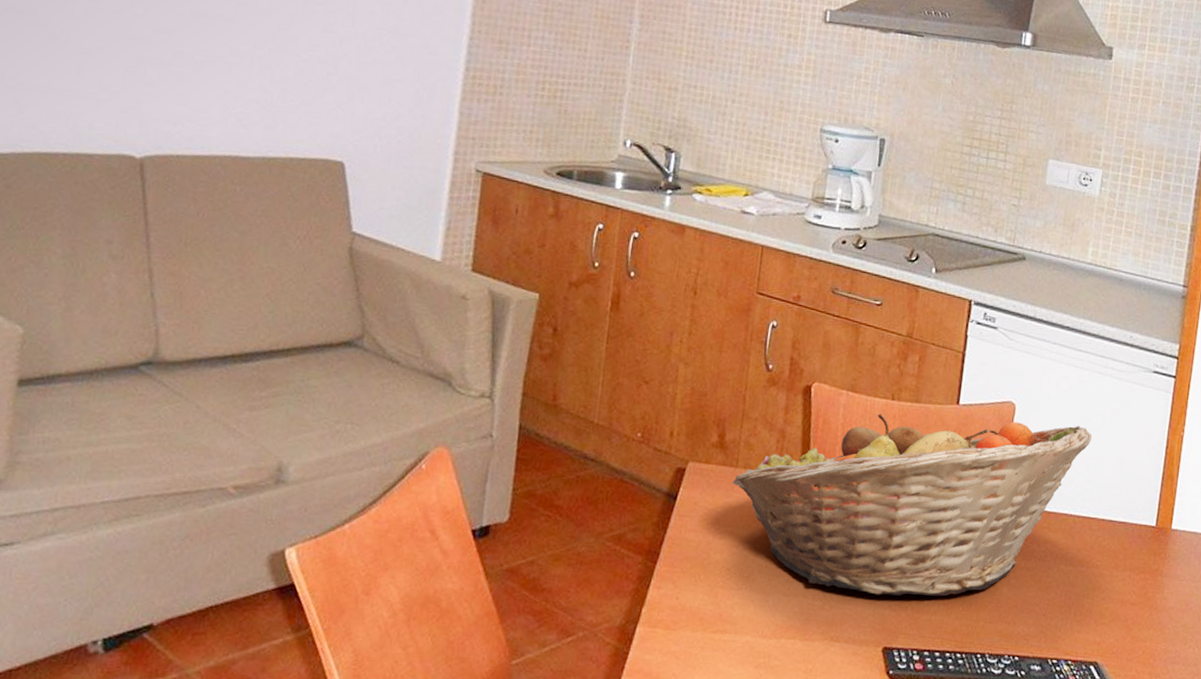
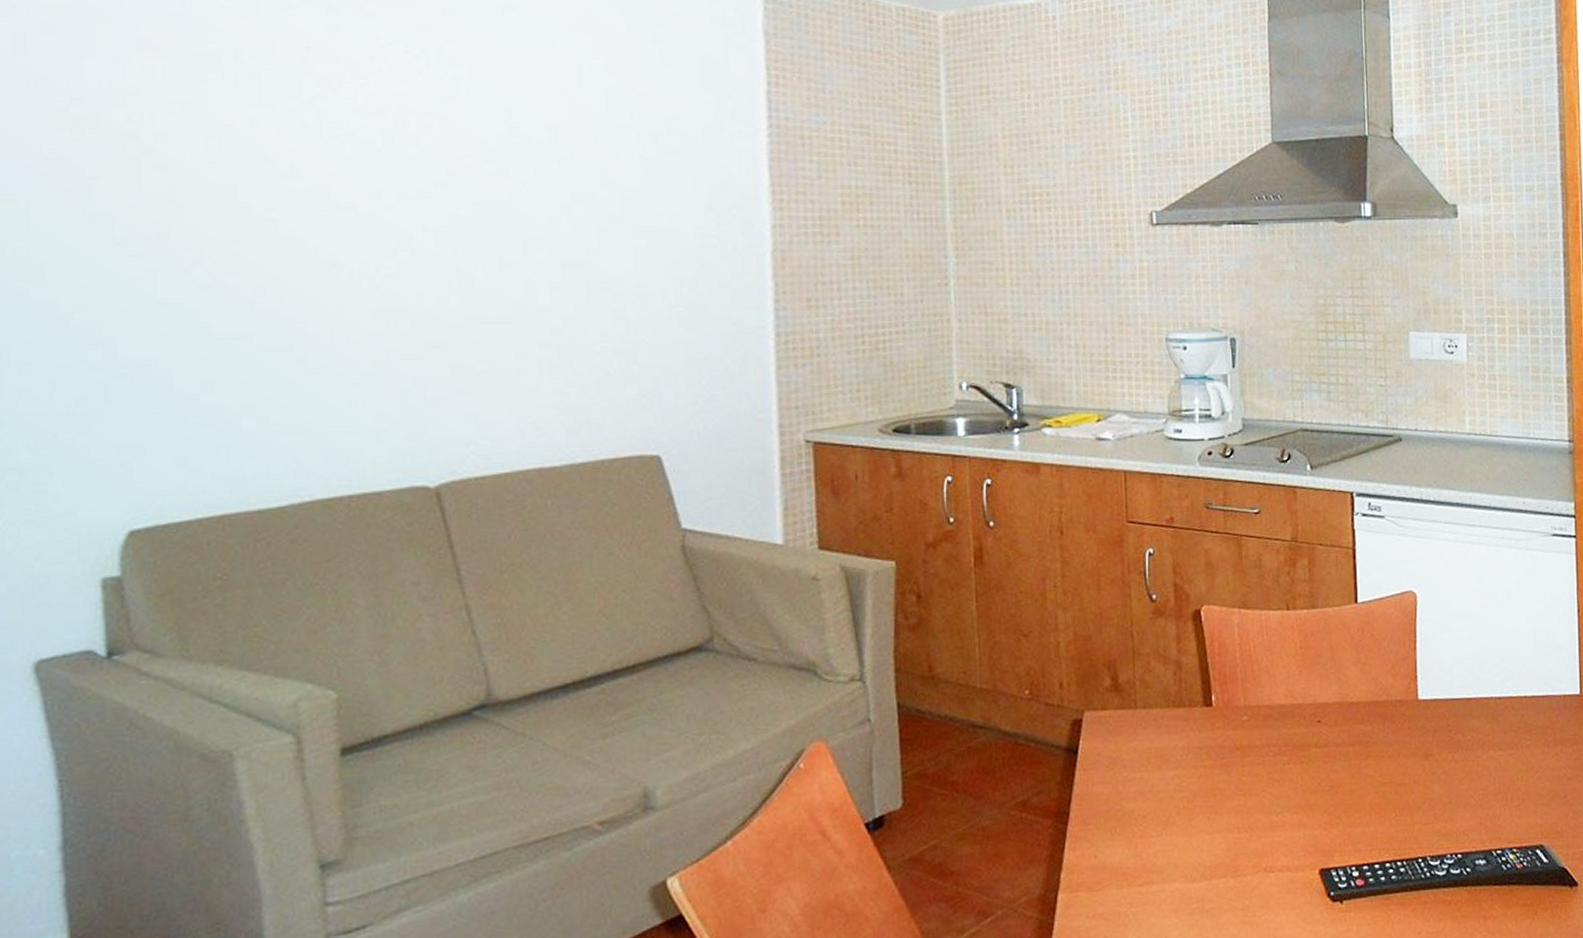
fruit basket: present [733,414,1092,596] -> none [1134,604,1501,817]

